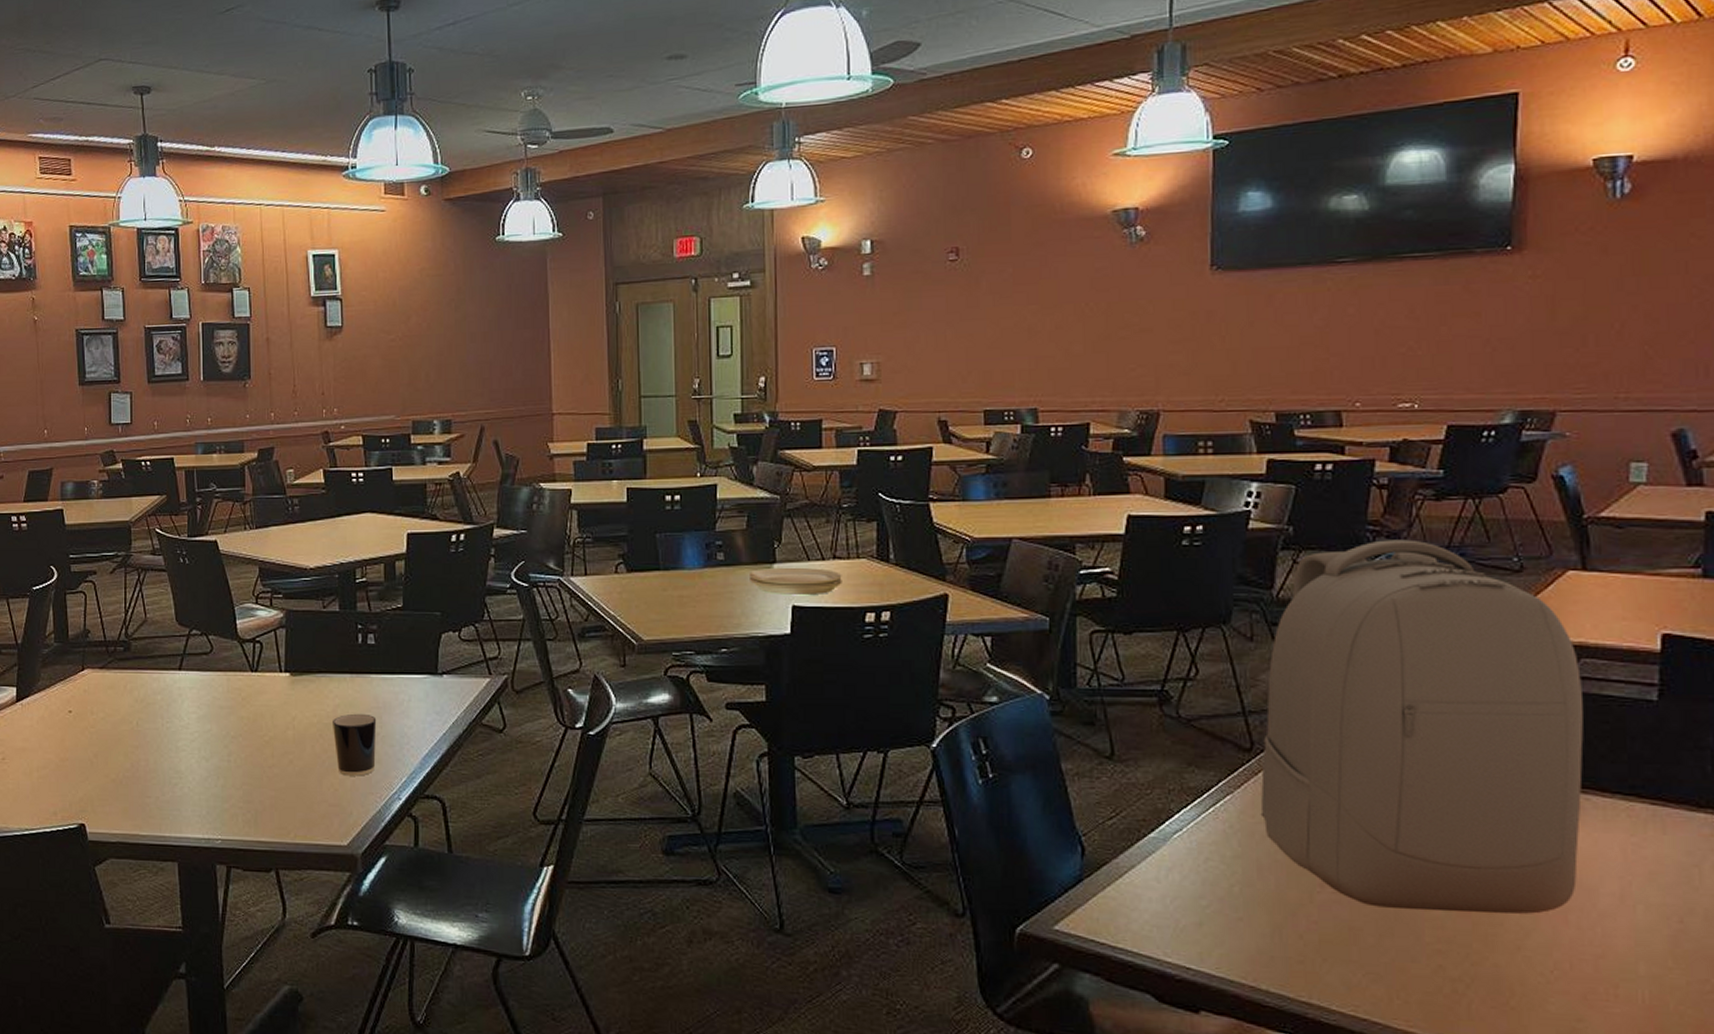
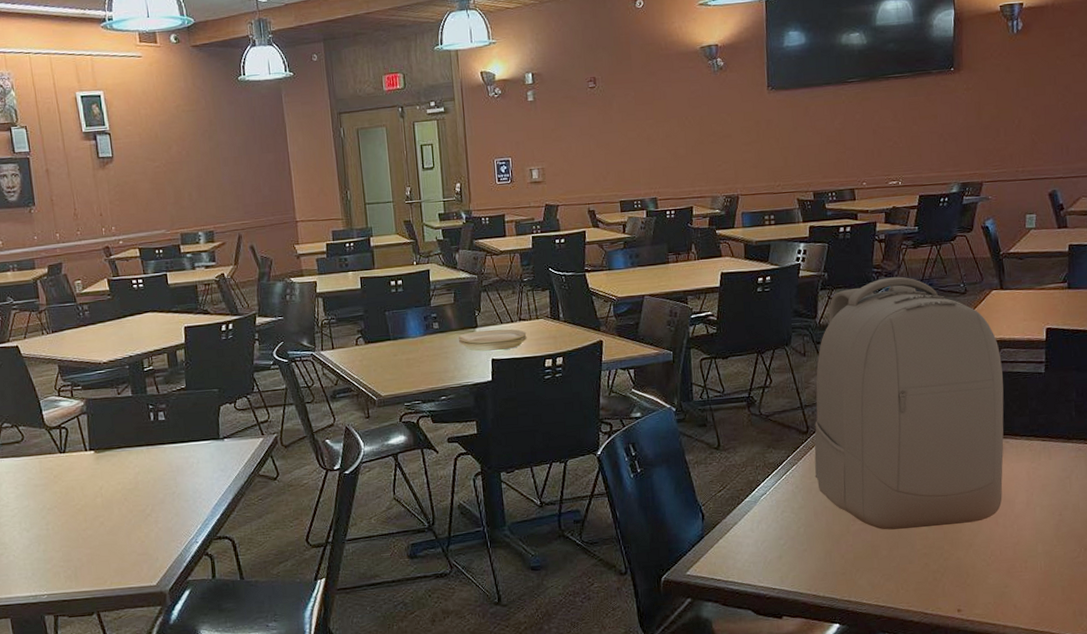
mug: present [331,713,377,776] -> none [134,477,175,529]

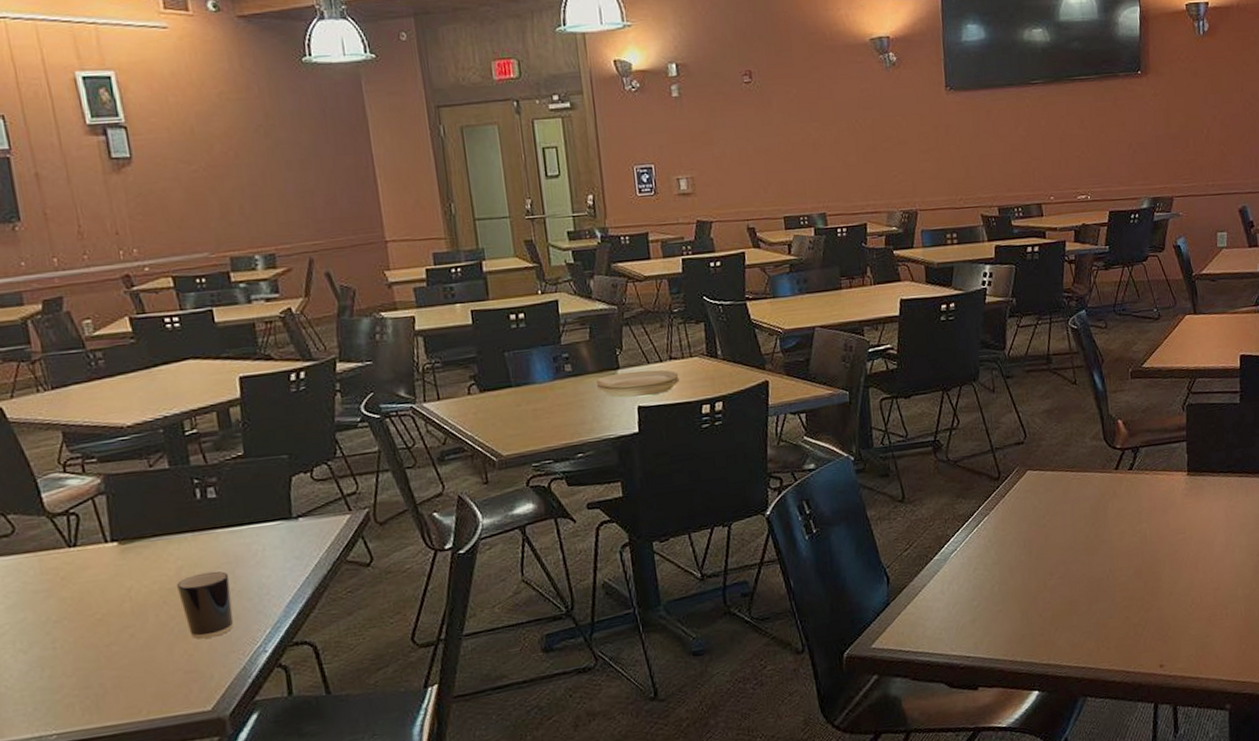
mug: none [134,477,175,529] -> present [176,571,234,639]
backpack: present [814,276,1004,530] -> none [1006,301,1202,583]

